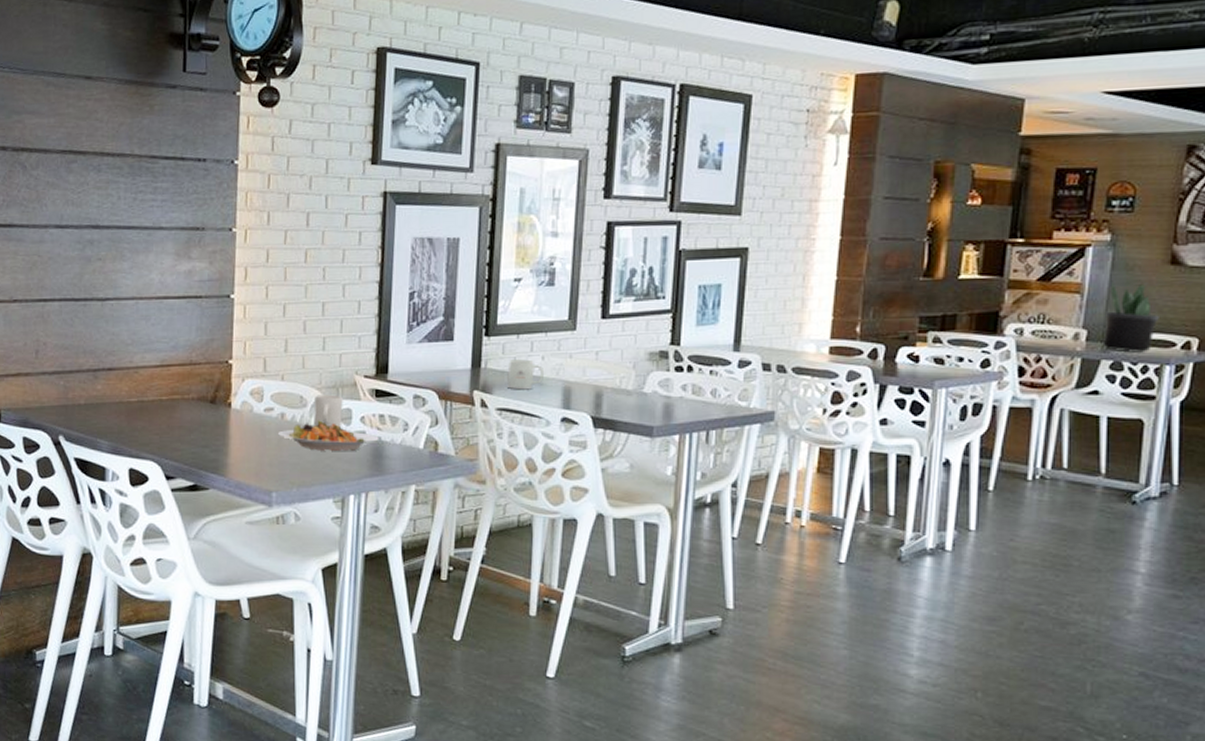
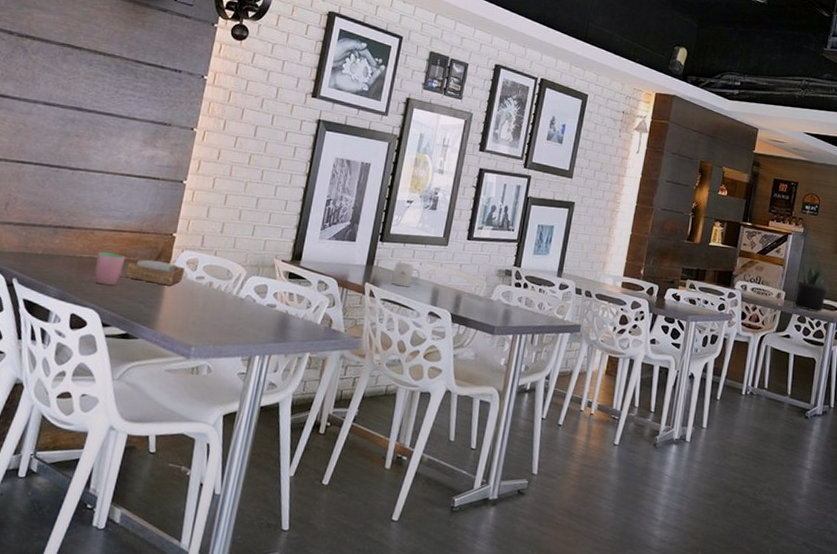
cup: none [146,393,178,431] -> present [94,252,125,286]
napkin holder: none [182,395,249,424] -> present [125,259,185,286]
salad: present [277,420,379,452] -> none [204,291,287,320]
cup: present [313,394,343,428] -> none [234,270,262,300]

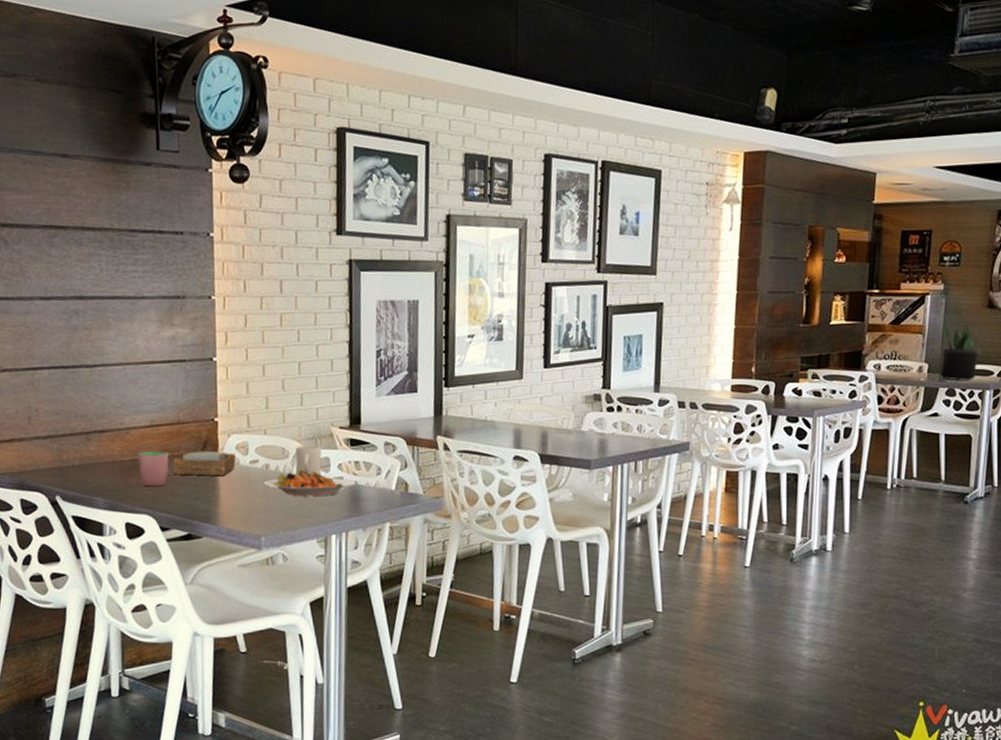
salad: none [204,291,287,320] -> present [263,469,356,498]
cup: none [234,270,262,300] -> present [295,445,322,476]
mug: present [392,262,421,287] -> none [465,406,498,434]

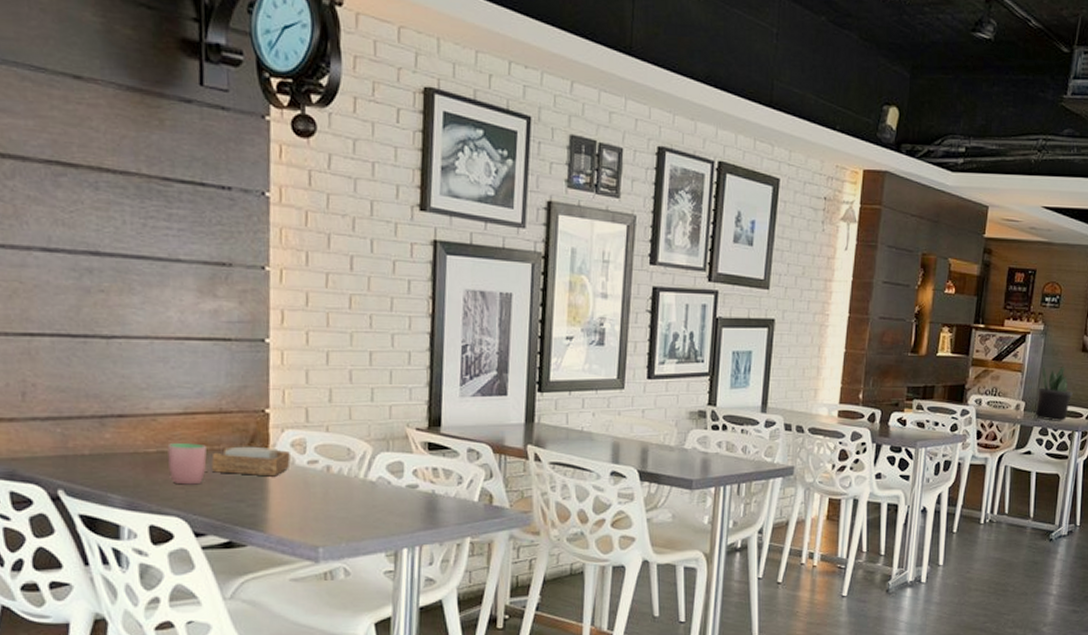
salad: present [263,469,356,498] -> none [323,473,433,506]
cup: present [295,445,322,476] -> none [362,447,394,481]

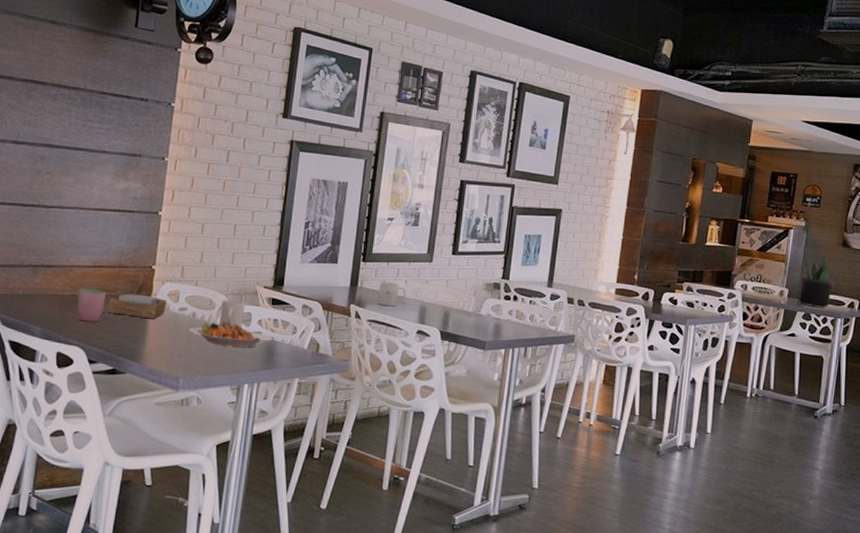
salad: none [323,473,433,506] -> present [188,320,272,348]
cup: none [362,447,394,481] -> present [218,299,245,328]
mug: none [560,415,595,445] -> present [377,282,407,307]

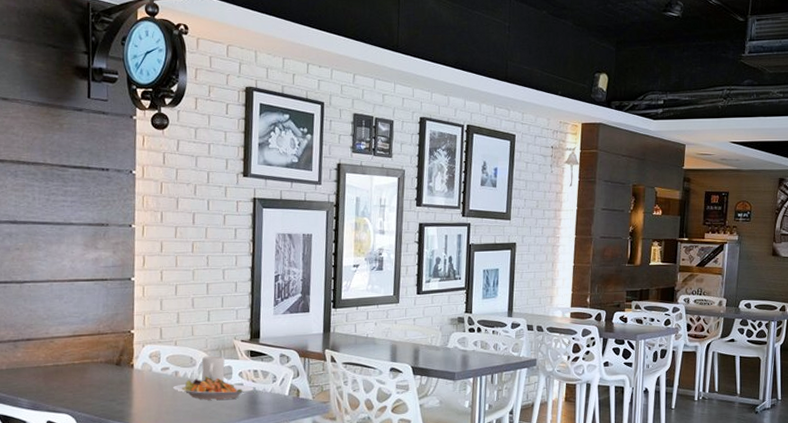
cup: present [77,289,106,322] -> none [61,358,89,390]
napkin holder: present [108,293,167,319] -> none [92,358,149,381]
mug: present [377,282,407,307] -> none [350,325,377,349]
planter: present [799,255,835,308] -> none [736,266,767,314]

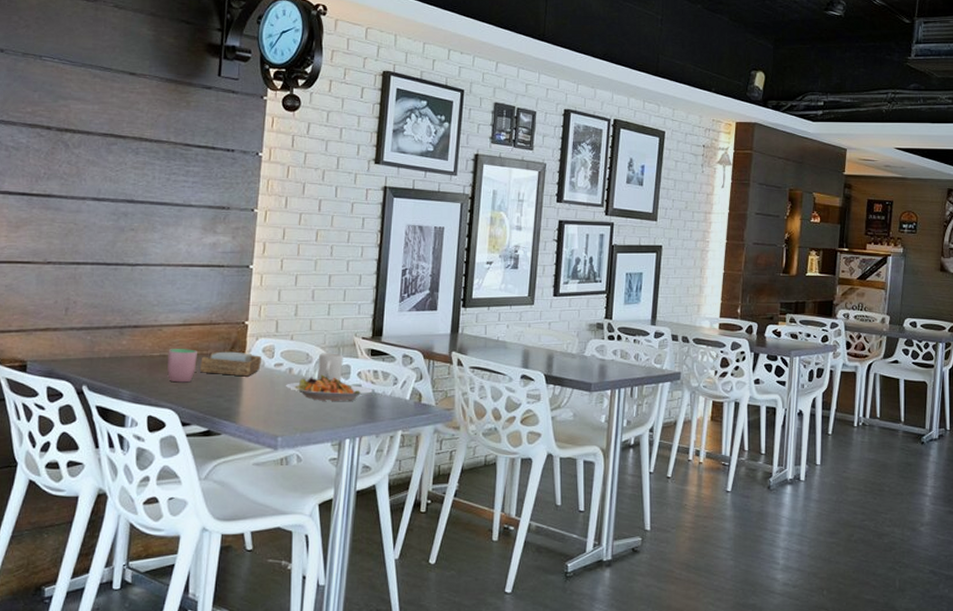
cup: none [61,358,89,390] -> present [167,349,197,383]
napkin holder: none [92,358,149,381] -> present [200,351,261,377]

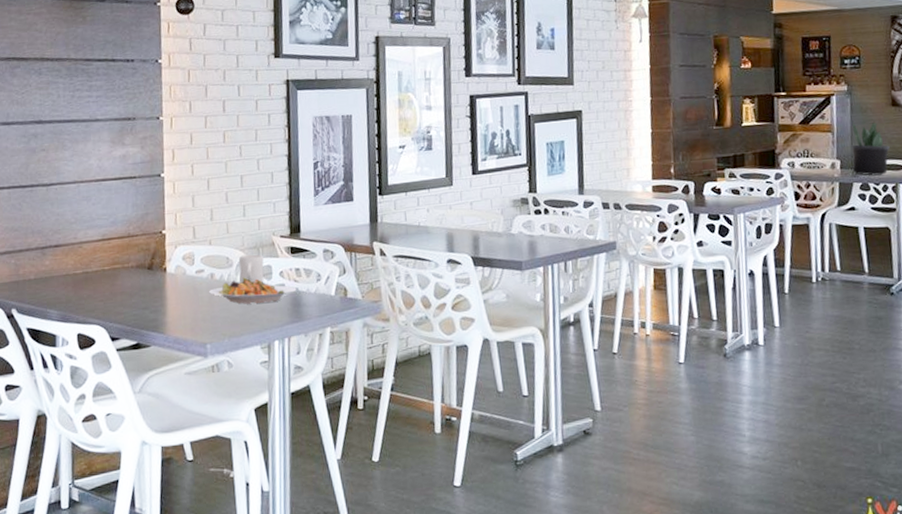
cup: present [167,349,197,383] -> none [90,263,120,298]
napkin holder: present [200,351,261,377] -> none [123,262,183,287]
planter: none [900,281,934,333] -> present [850,121,890,176]

